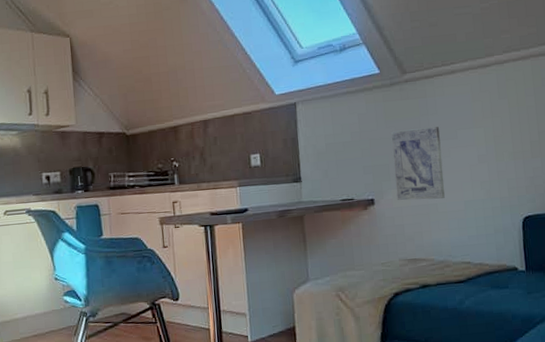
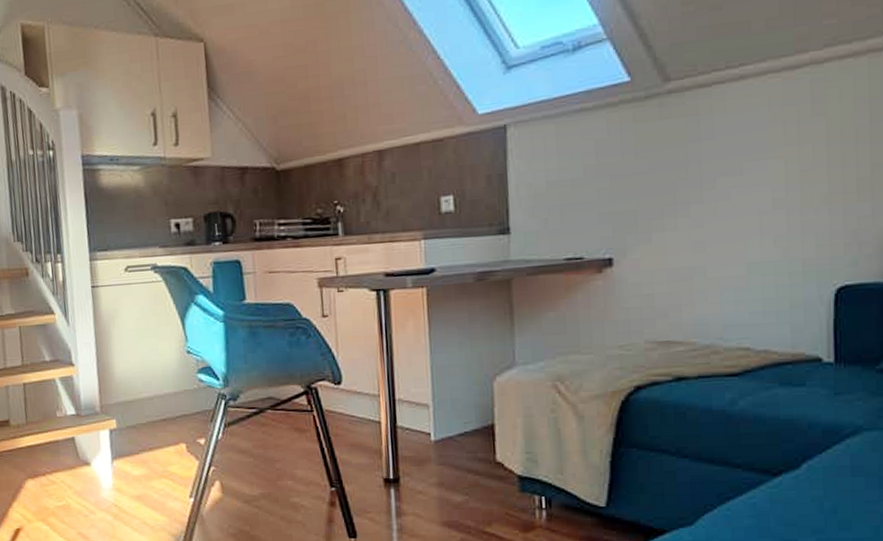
wall art: present [391,127,445,200] -> none [643,157,719,261]

